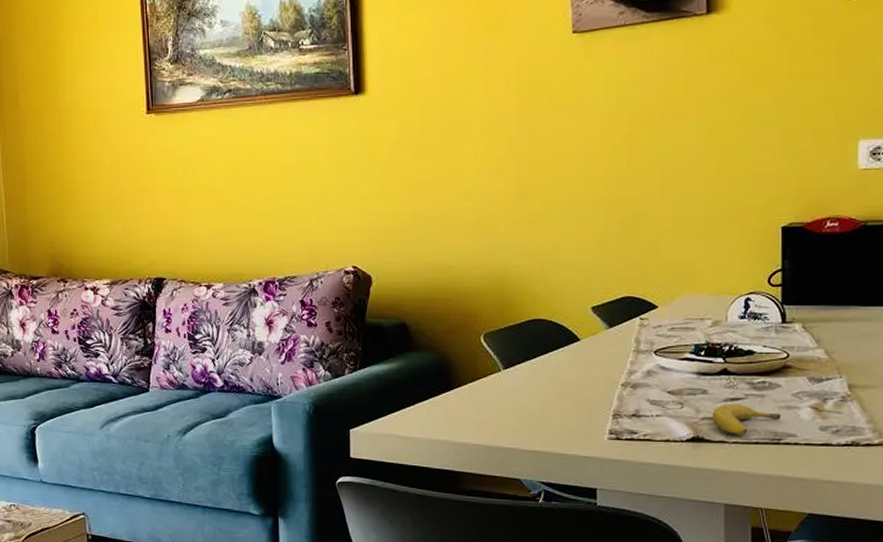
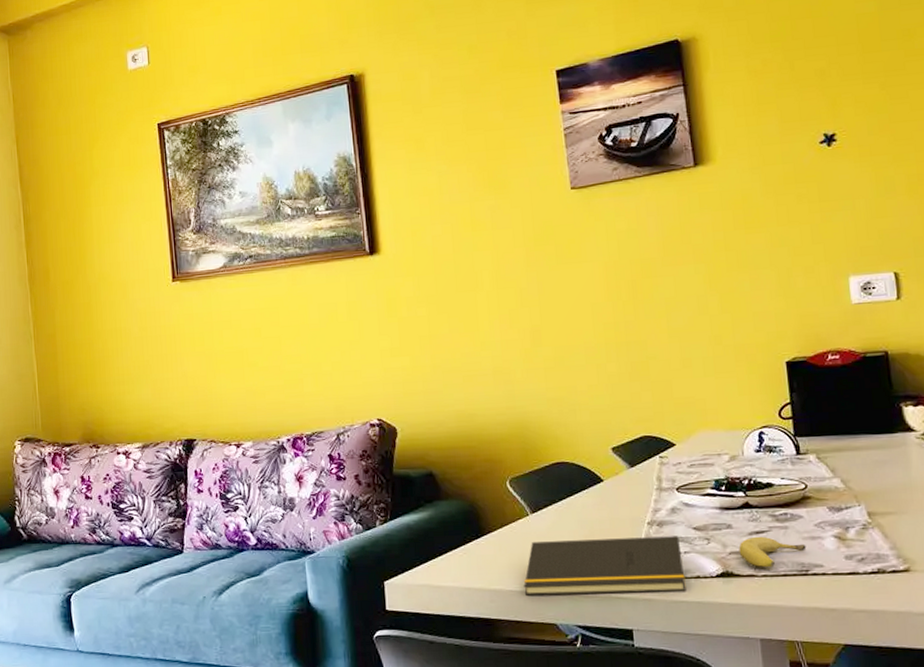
notepad: none [490,398,655,453] -> present [524,536,686,596]

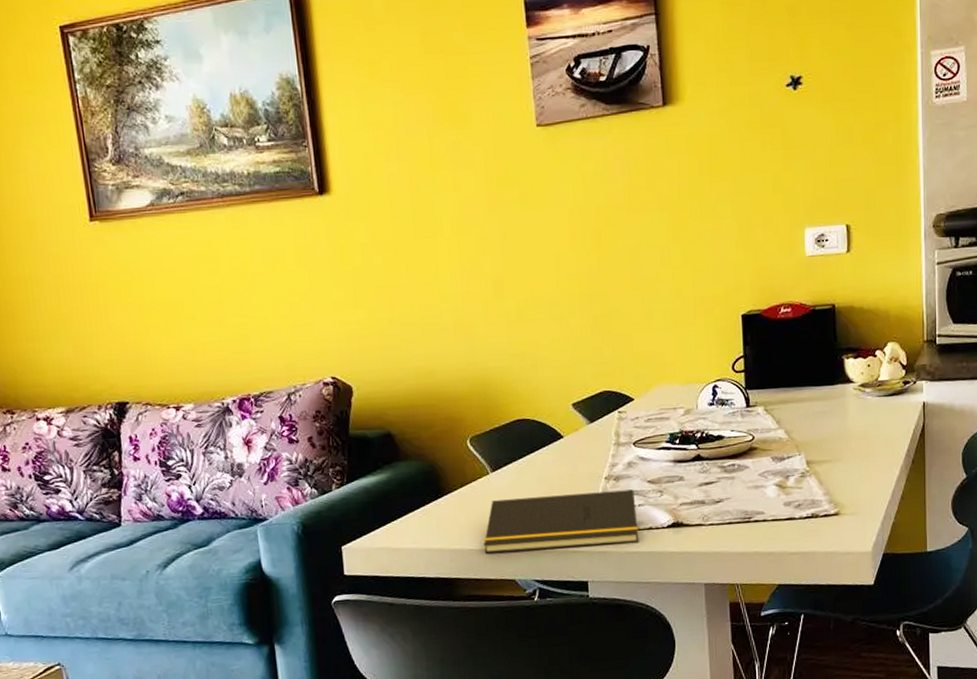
fruit: present [738,536,807,568] -> none [689,487,750,517]

